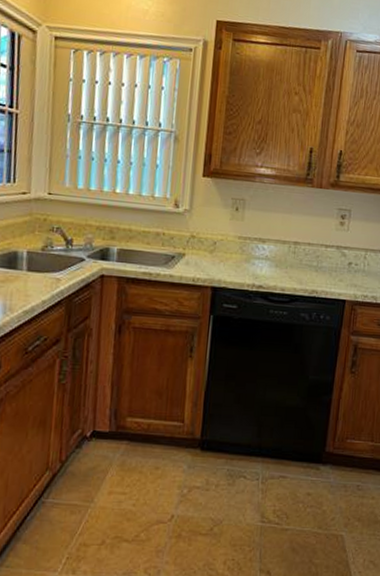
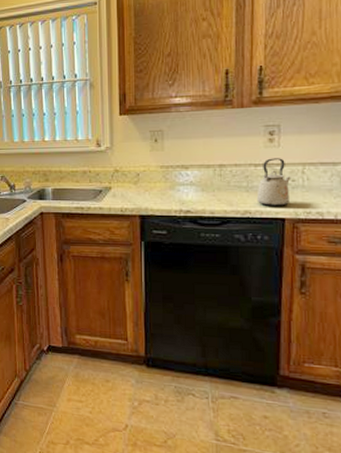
kettle: none [323,241,355,289] -> present [256,158,291,207]

